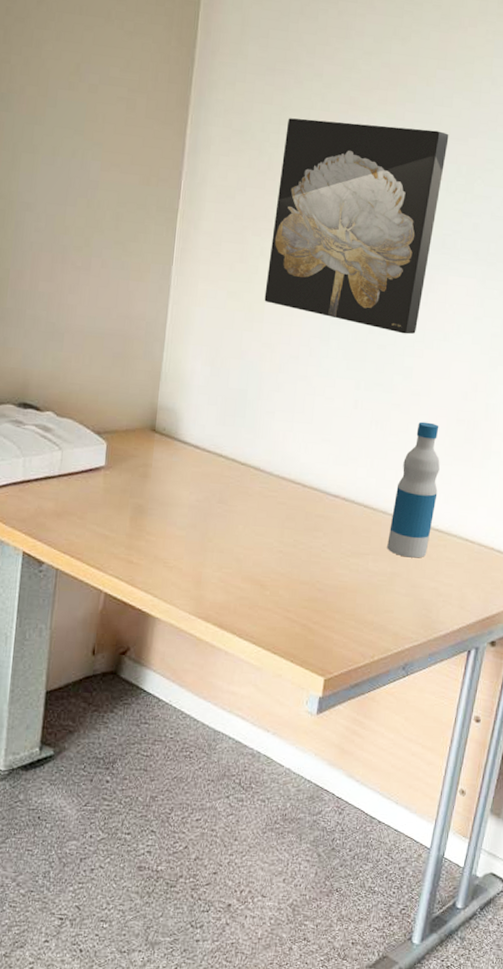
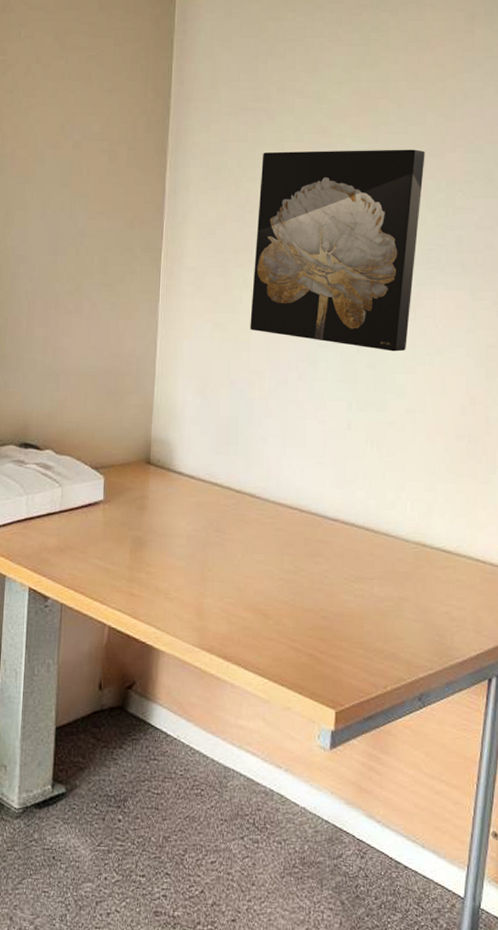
bottle: present [387,421,440,558] -> none [392,439,442,581]

